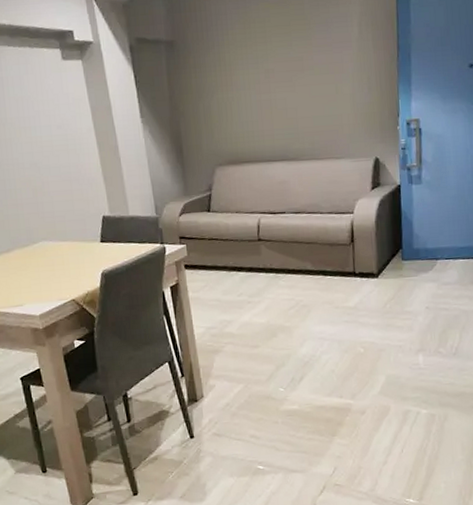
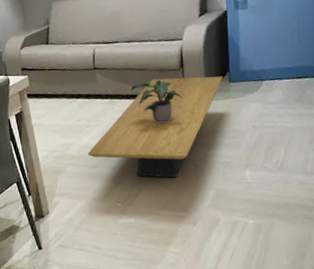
coffee table: none [248,253,396,361] -> present [87,76,223,178]
potted plant: none [297,254,353,302] -> present [130,80,183,124]

